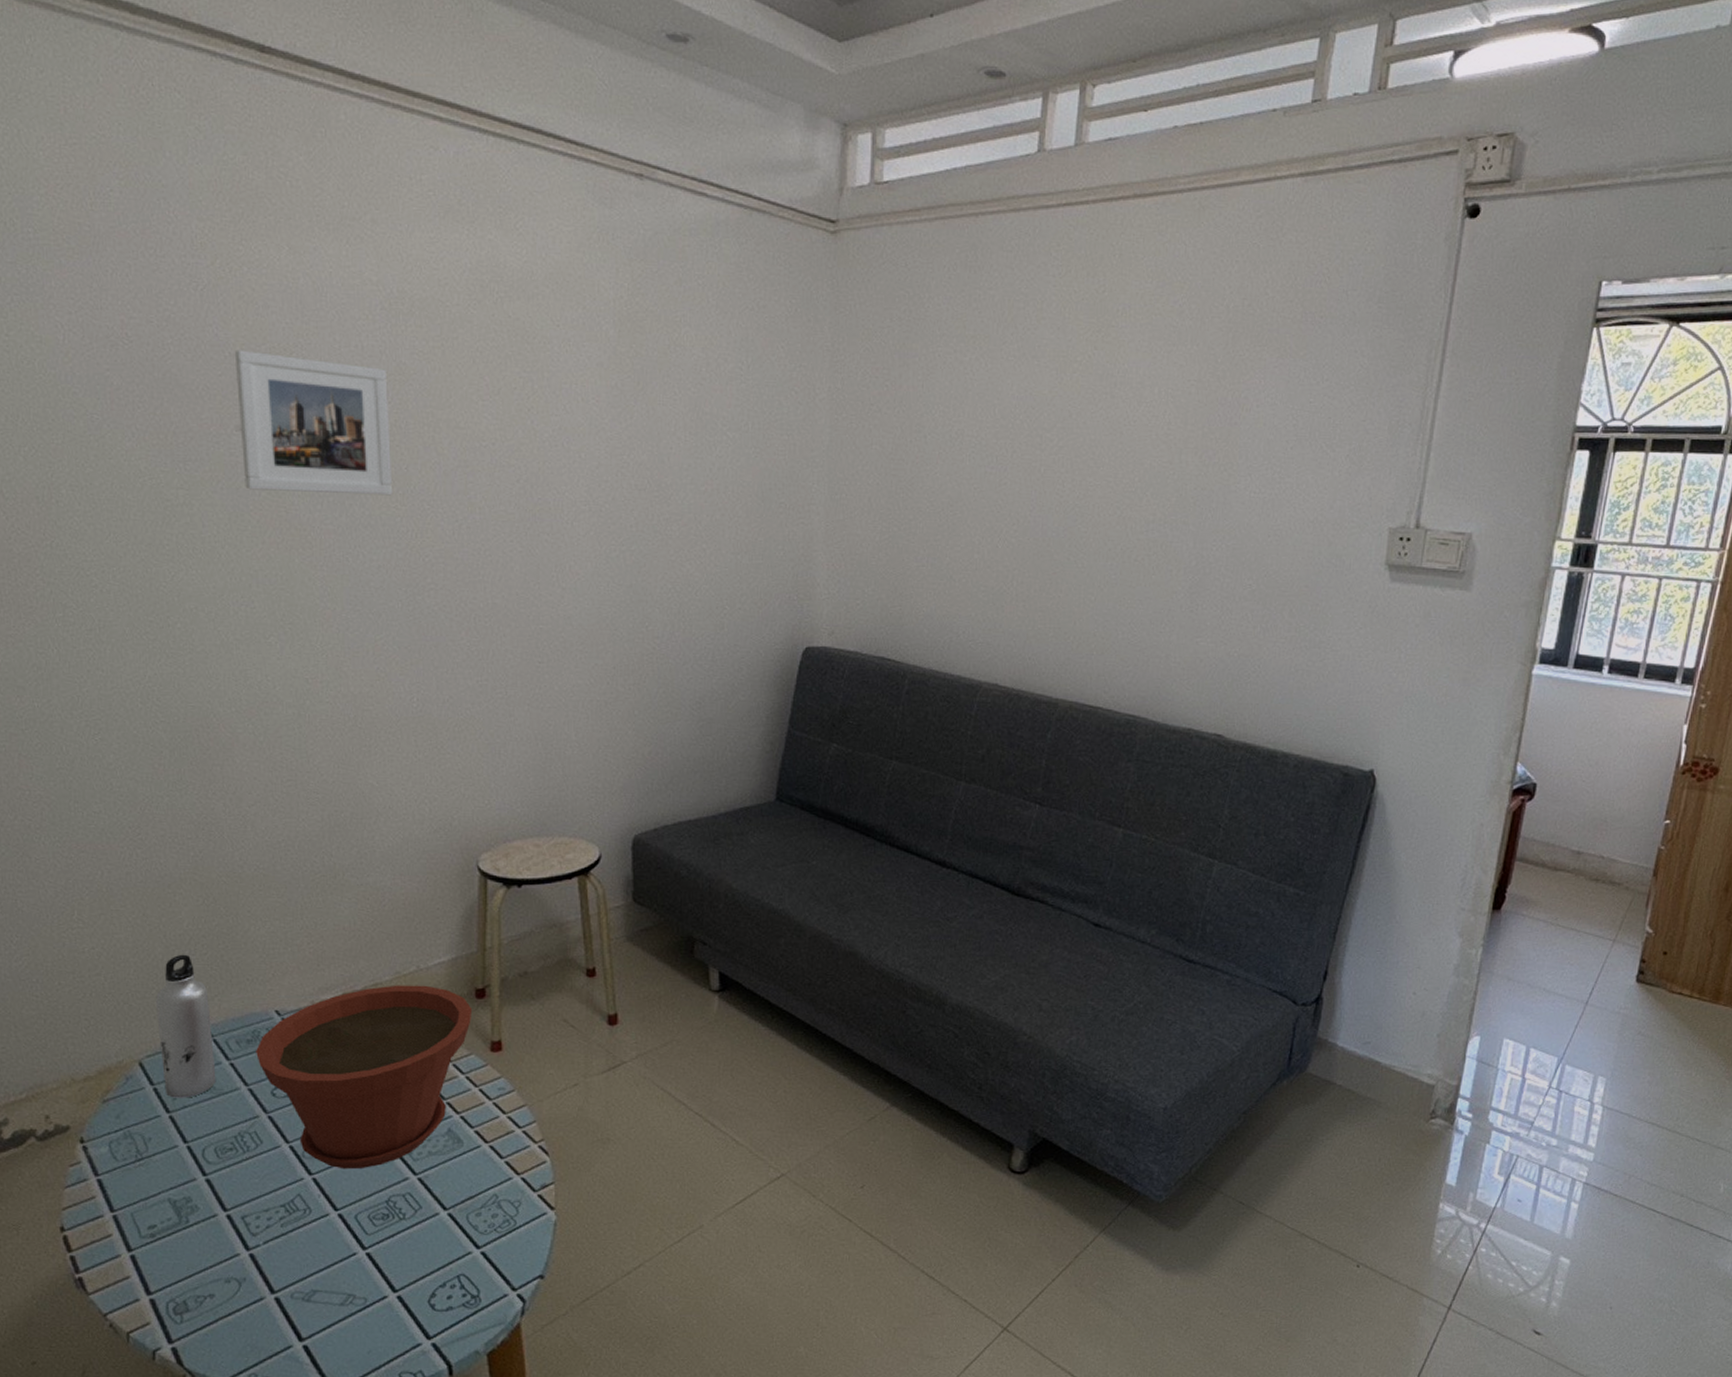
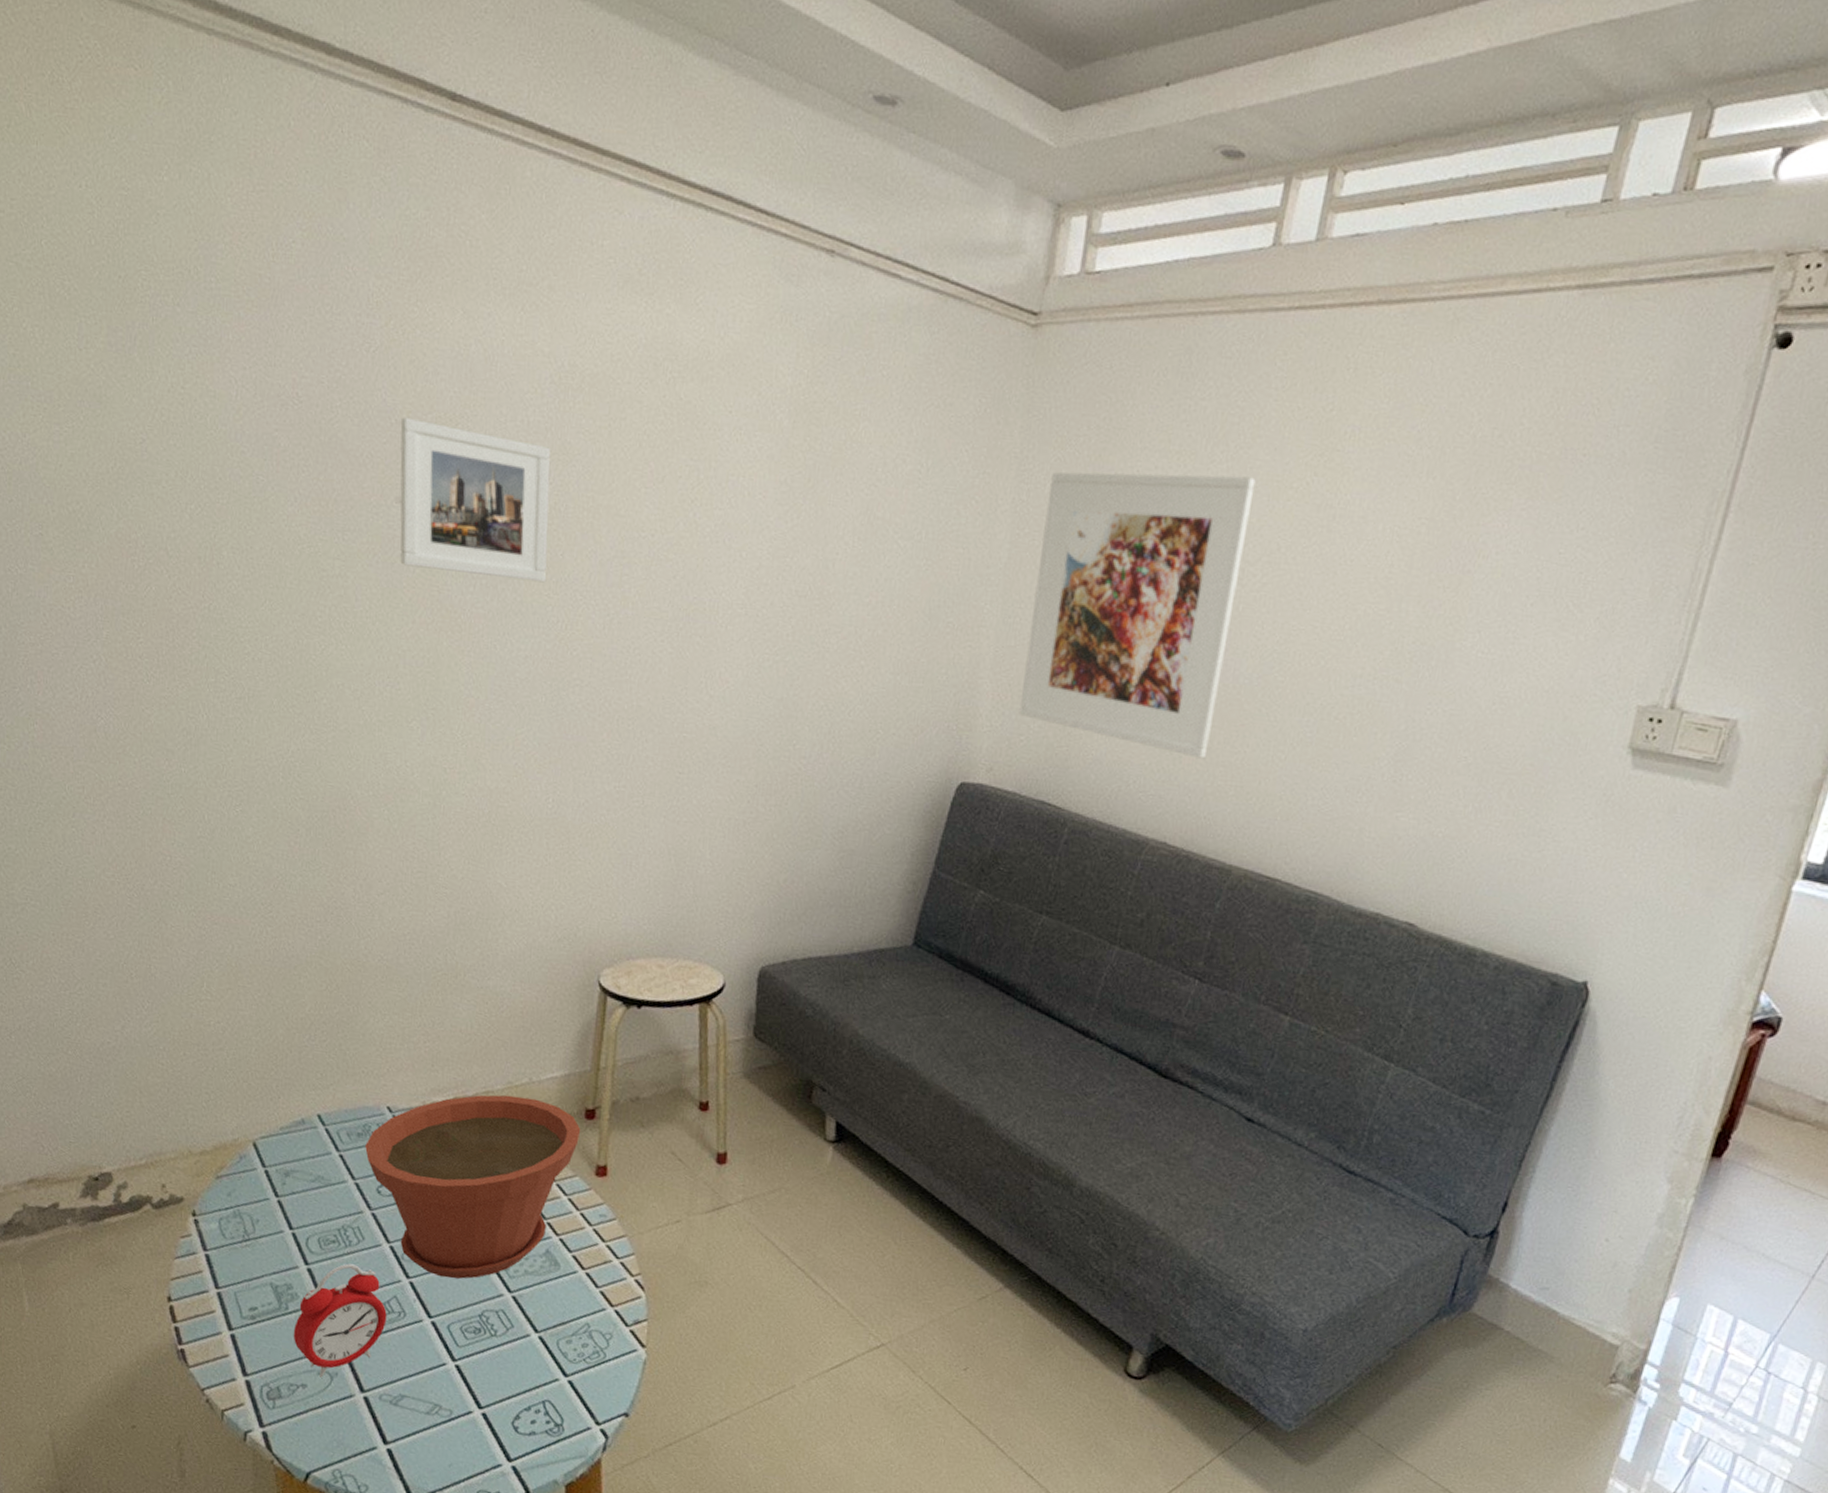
water bottle: present [156,954,216,1098] -> none [273,1038,326,1185]
alarm clock: none [196,1169,292,1285] -> present [293,1263,387,1378]
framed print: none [853,354,1044,606] -> present [1018,472,1256,759]

